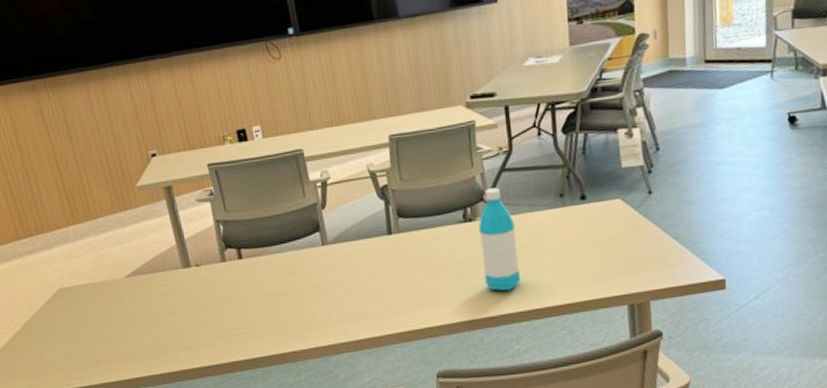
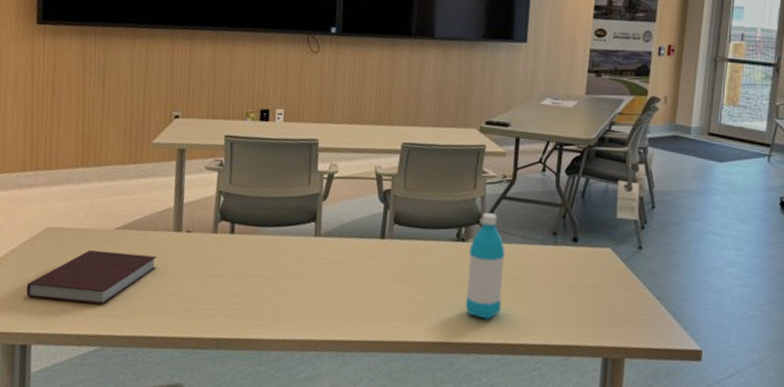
notebook: none [56,295,176,357] -> present [26,250,156,305]

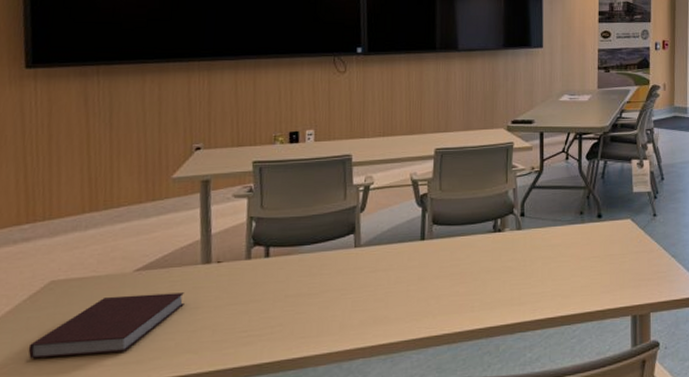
water bottle: present [465,213,506,320] -> none [505,203,539,300]

